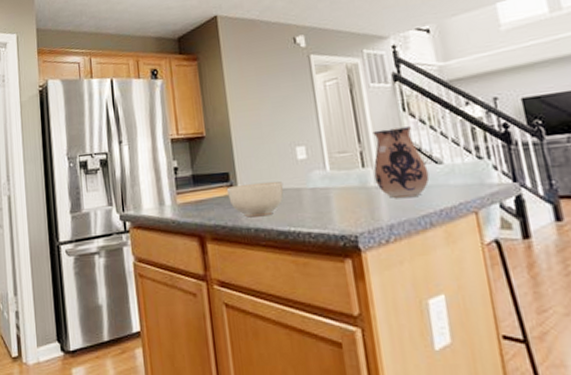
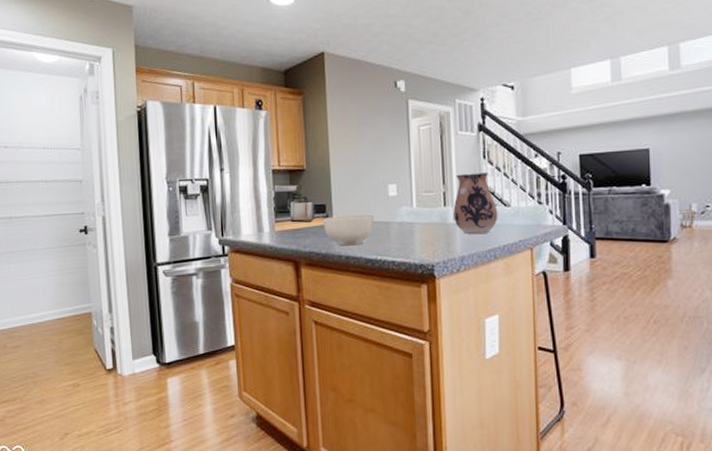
coffee maker: none [173,152,209,185] -> present [274,183,308,213]
toaster: none [191,168,220,194] -> present [290,199,316,224]

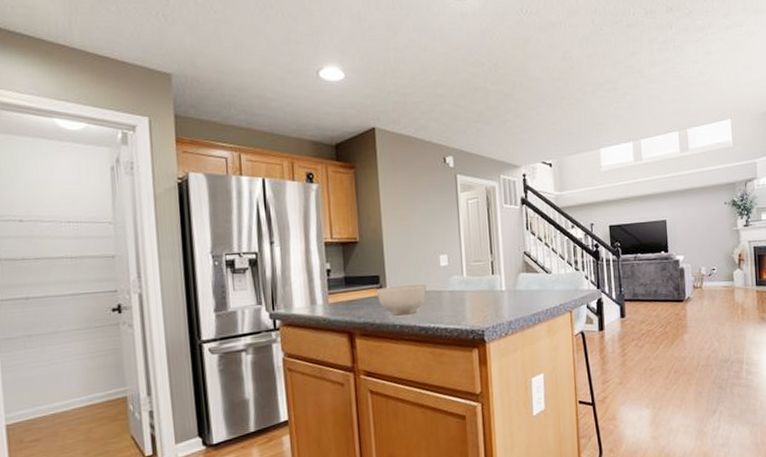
coffee maker: present [274,183,308,213] -> none [326,255,361,285]
toaster: present [290,199,316,224] -> none [343,271,370,295]
ceramic pitcher: present [453,172,498,234] -> none [500,242,541,300]

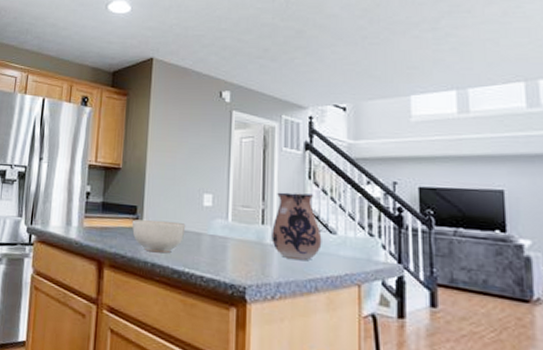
ceramic pitcher: none [500,242,541,300] -> present [272,192,322,260]

